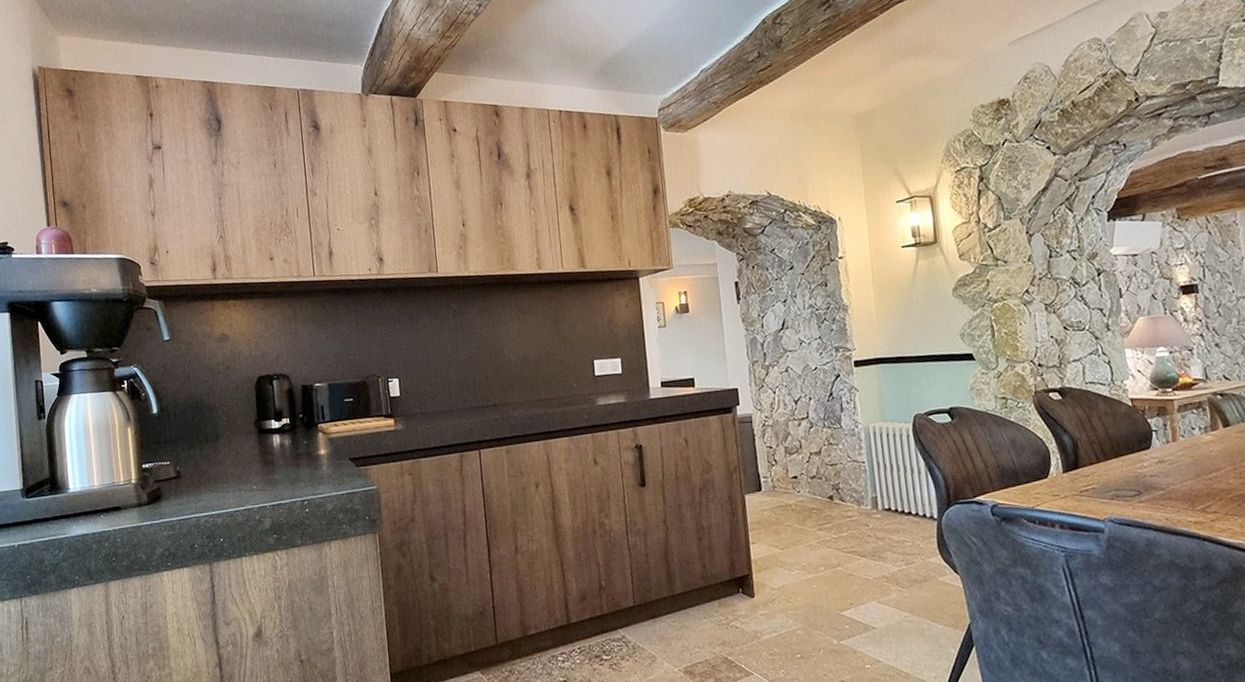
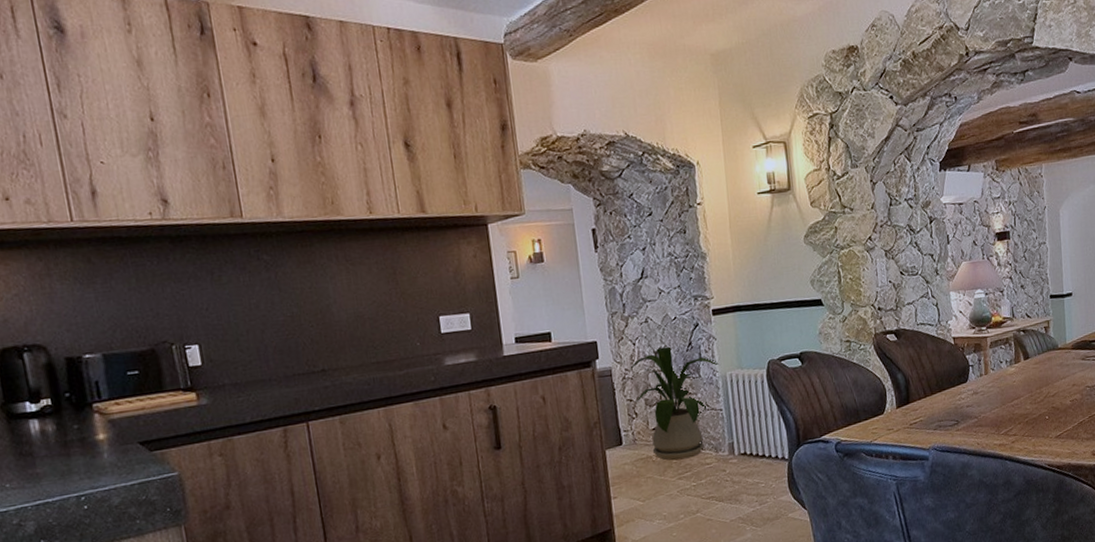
house plant: none [770,396,861,511] -> present [630,346,719,460]

